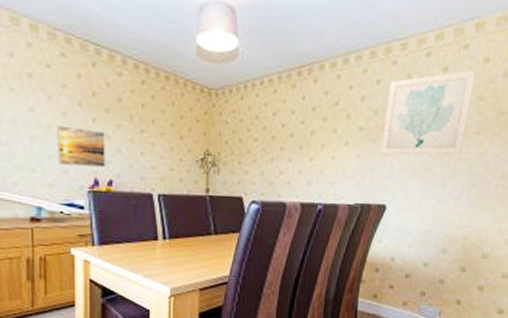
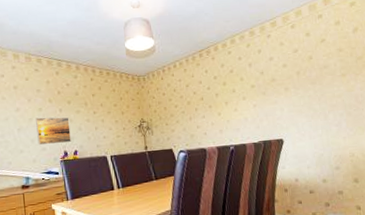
wall art: present [381,70,476,155] -> none [268,31,334,102]

